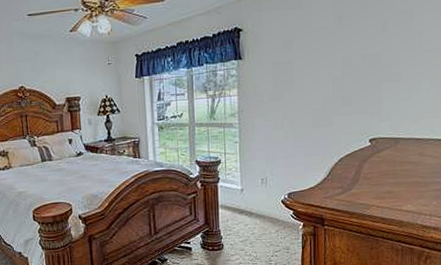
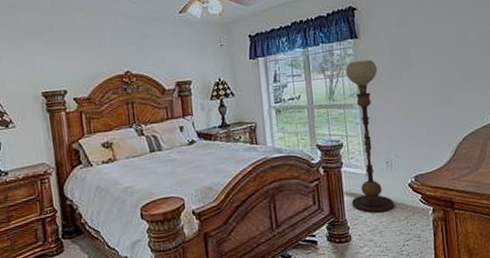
floor lamp: none [226,80,267,225] -> present [346,59,395,213]

